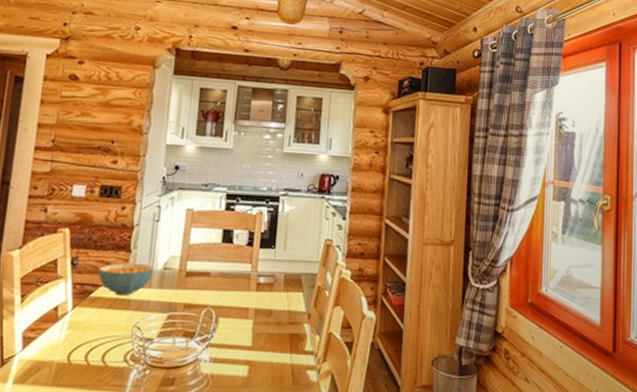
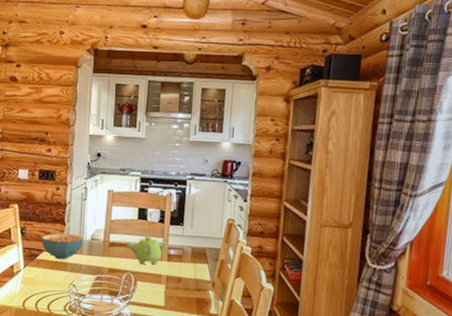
teapot: none [206,259,256,297] -> present [125,234,167,265]

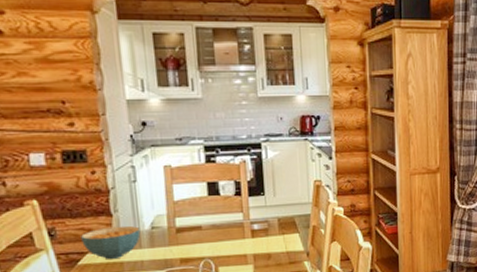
teapot: present [125,234,167,265] -> none [197,211,249,246]

